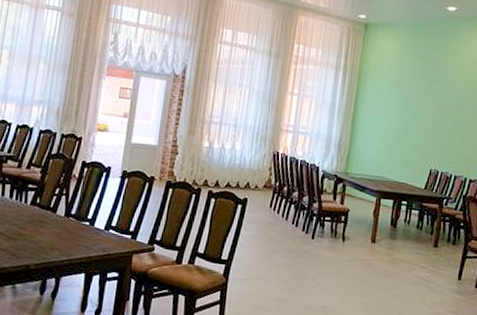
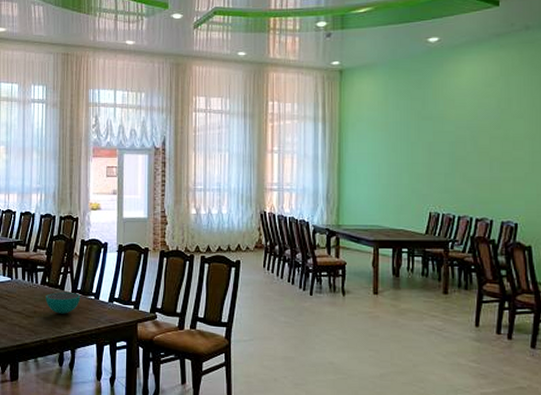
bowl: none [33,215,74,239] -> present [45,292,81,314]

